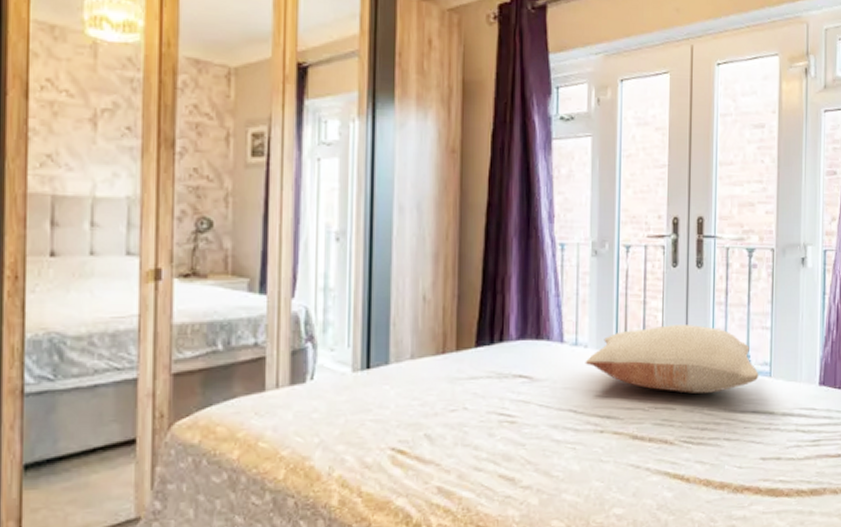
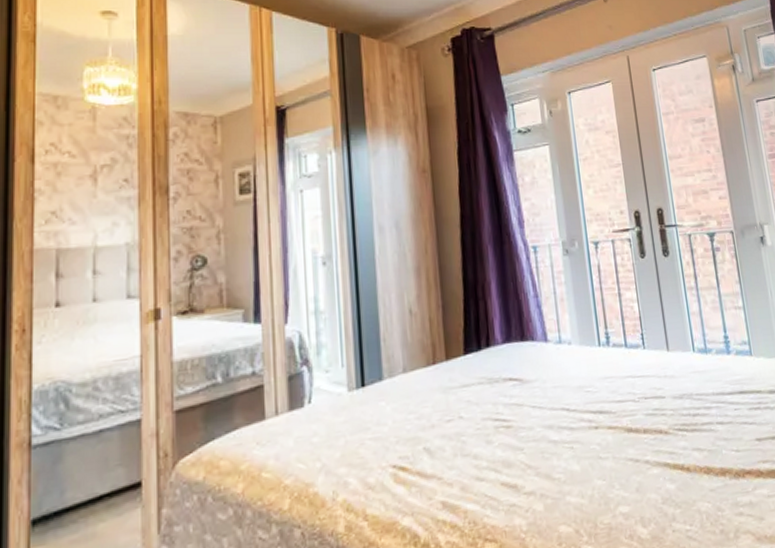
pillow: present [585,325,759,394] -> none [570,311,740,380]

